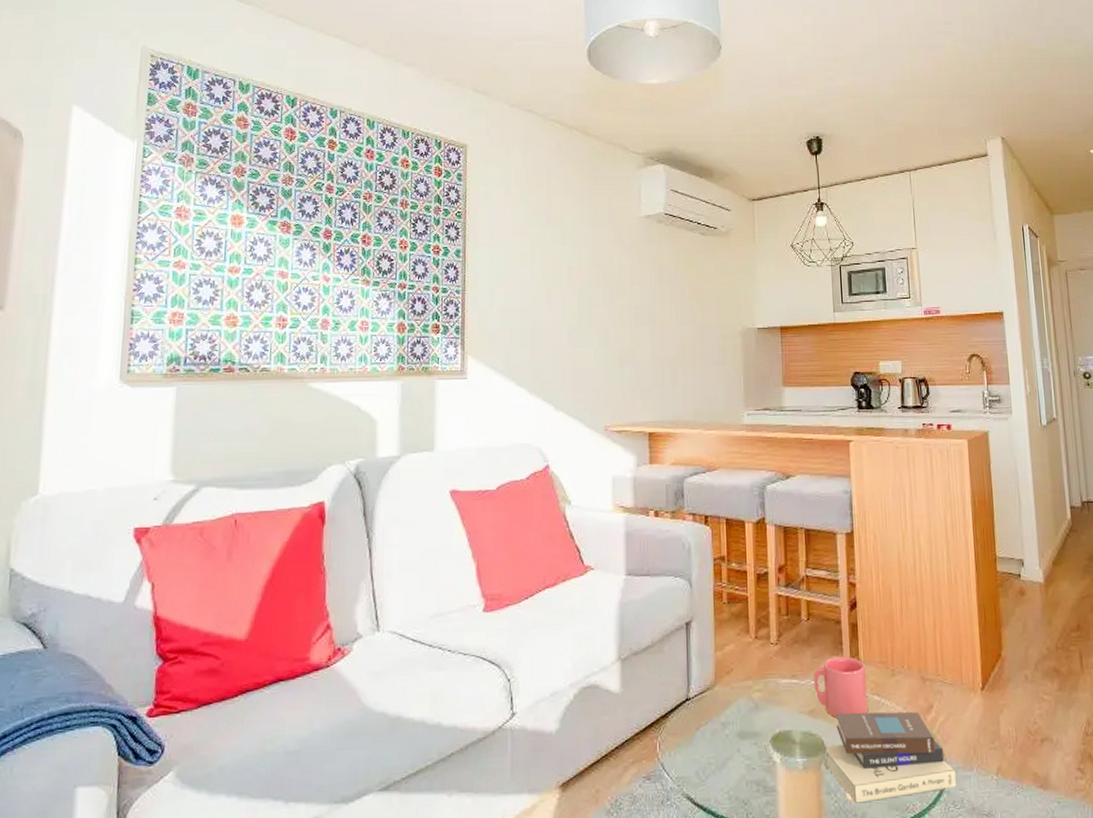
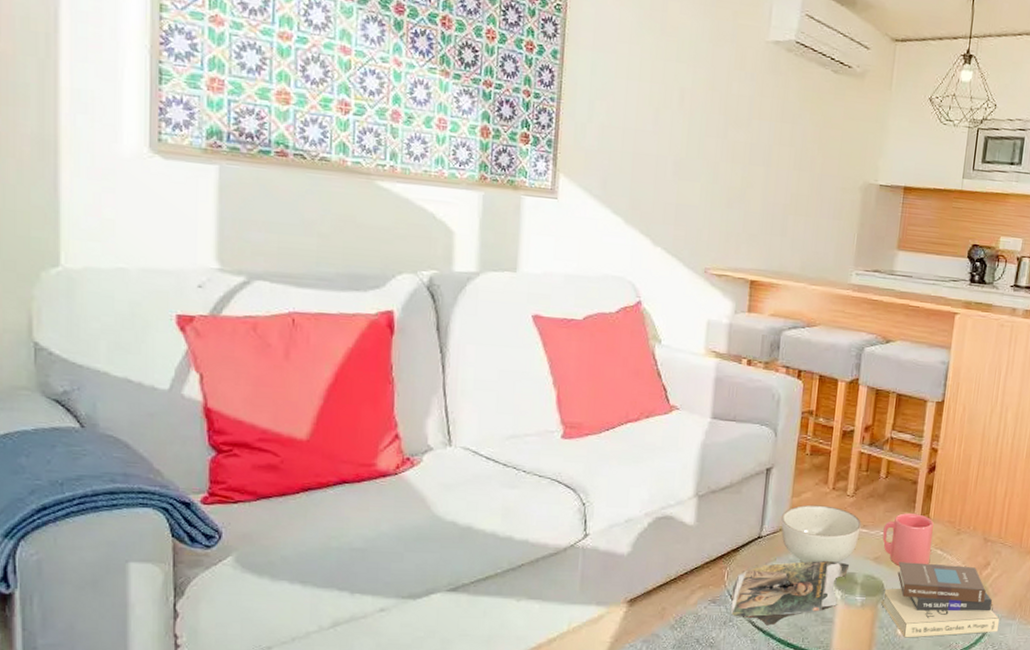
magazine: none [665,718,785,802] -> present [730,560,850,626]
bowl: none [706,657,791,724] -> present [780,504,862,563]

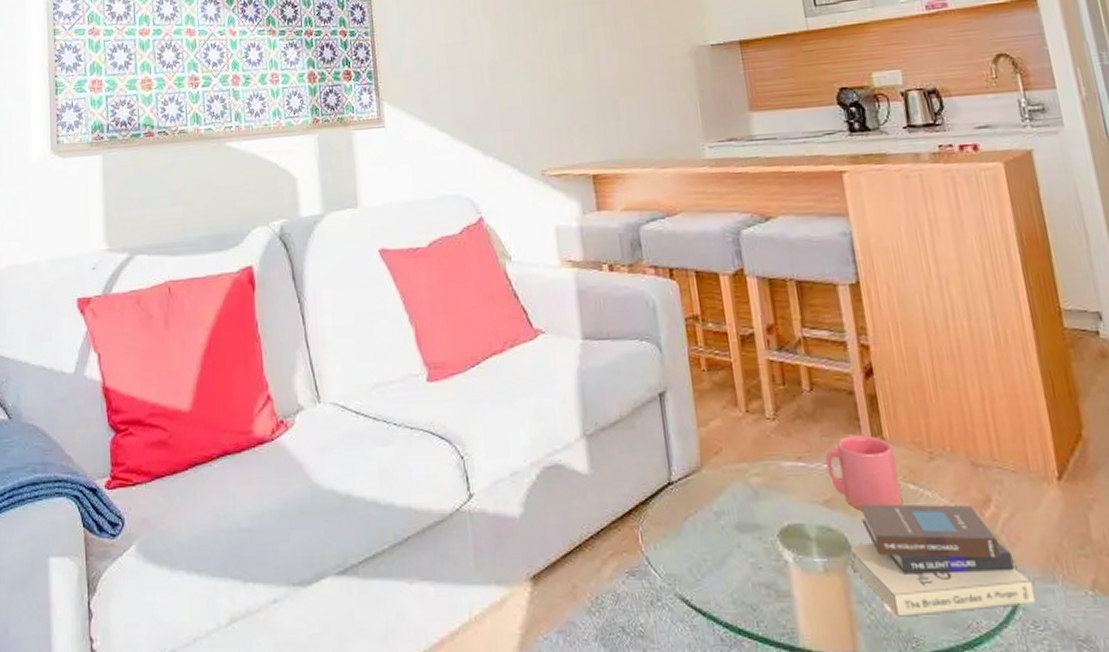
magazine: present [730,560,850,626] -> none [651,508,794,605]
bowl: present [780,504,862,563] -> none [690,434,797,514]

